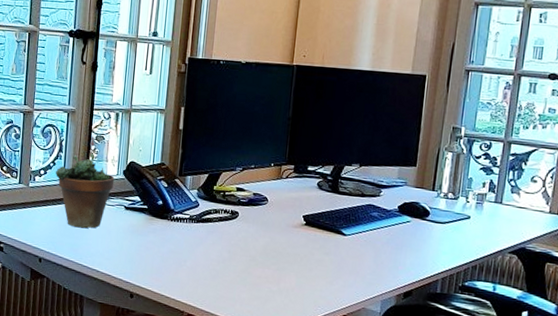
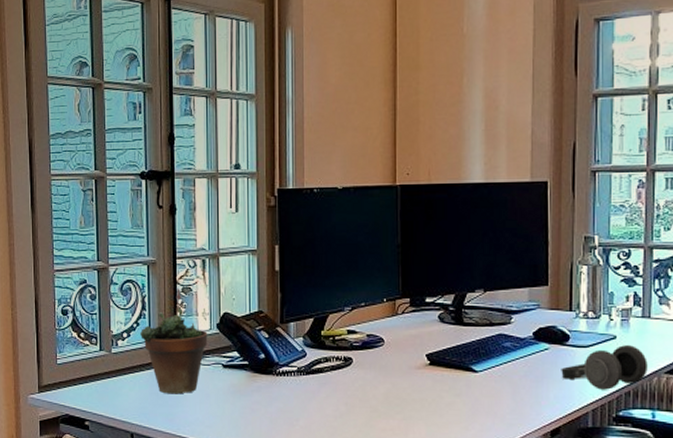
headphones: none [418,225,495,262] -> present [561,345,648,390]

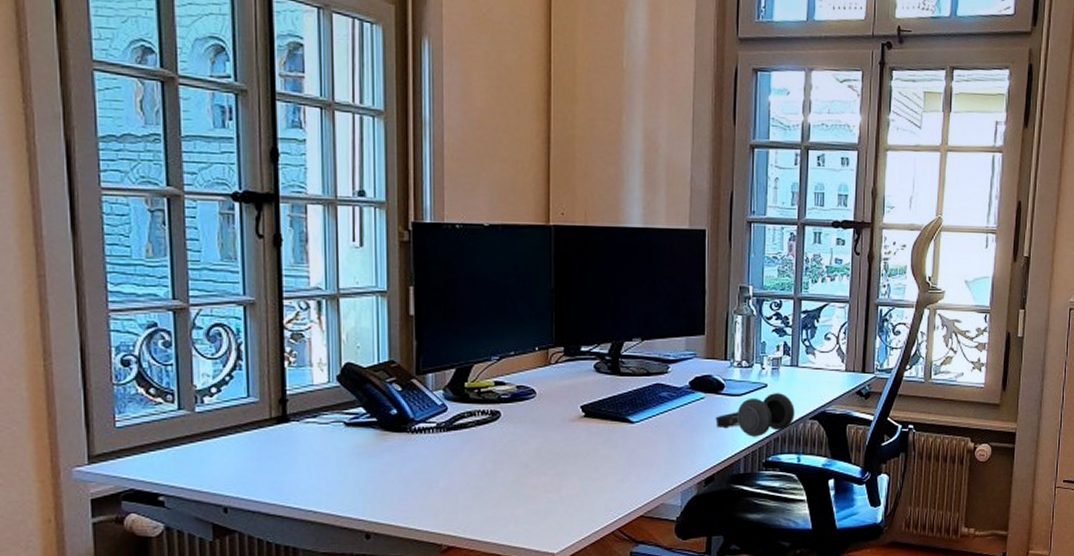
succulent plant: present [140,289,208,394] -> none [235,335,326,459]

